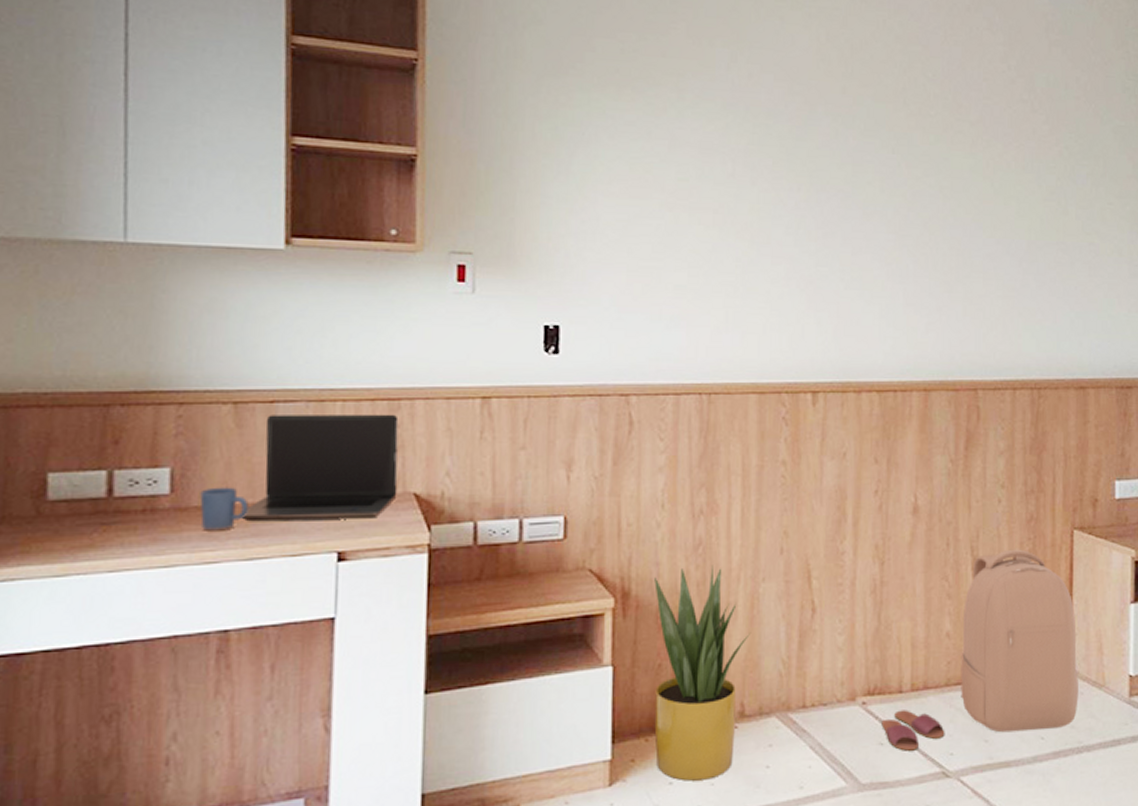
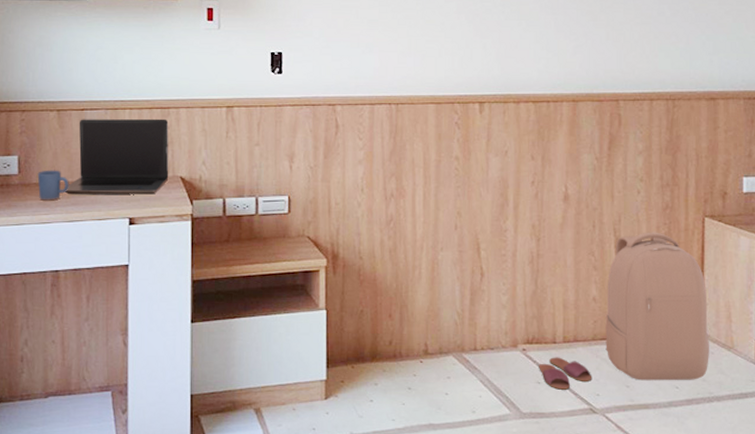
planter: present [654,565,752,781] -> none [357,236,433,400]

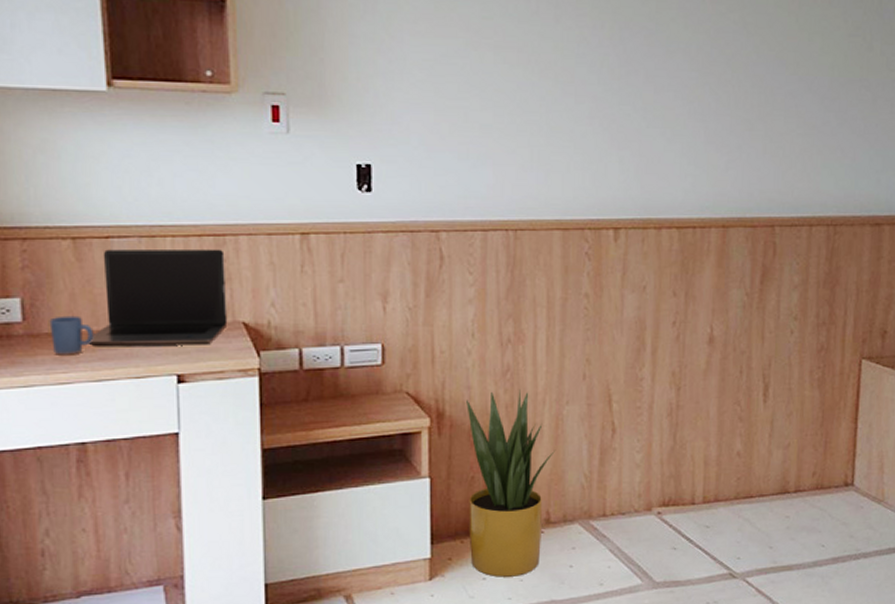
planter: none [357,236,433,400] -> present [466,389,556,577]
slippers: present [539,357,592,390] -> none [675,519,733,555]
backpack: present [605,232,709,381] -> none [749,377,860,541]

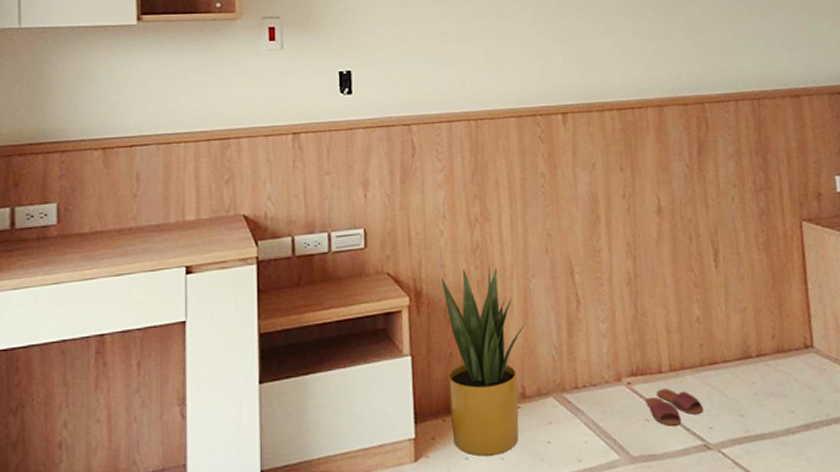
mug: present [49,315,94,355] -> none [79,216,116,253]
laptop computer: present [84,249,228,346] -> none [108,151,230,243]
slippers: none [675,519,733,555] -> present [646,388,704,426]

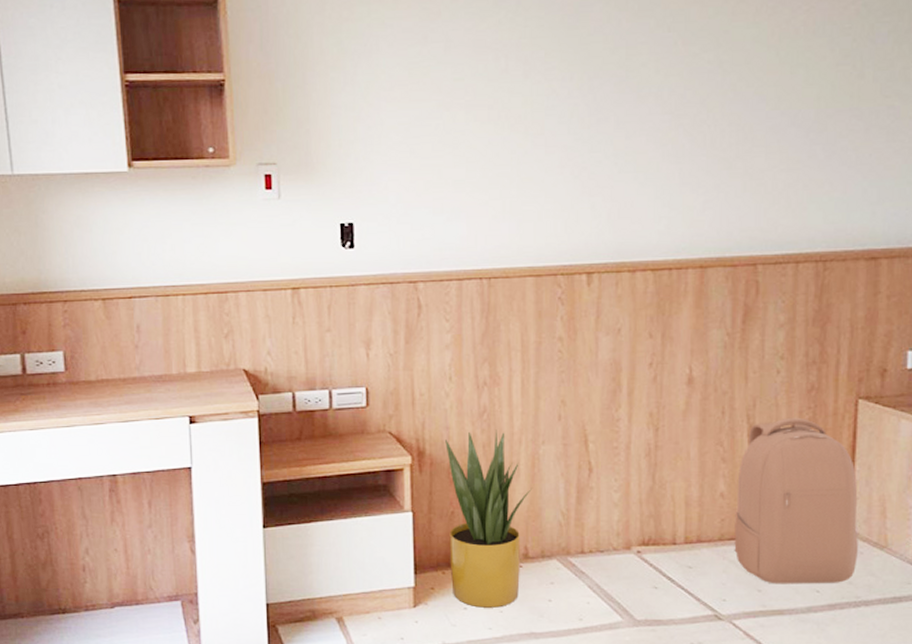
slippers: present [646,388,704,426] -> none [656,559,718,595]
backpack: none [710,241,823,408] -> present [734,417,858,584]

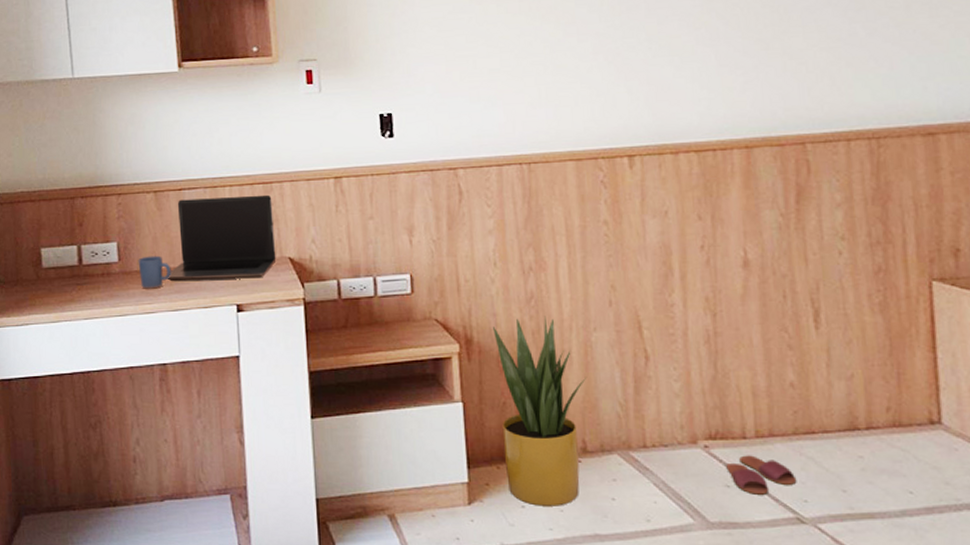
mug: none [86,365,121,400] -> present [138,255,171,289]
laptop computer: none [114,304,231,391] -> present [164,194,276,281]
slippers: none [656,559,718,595] -> present [726,455,797,495]
backpack: present [734,417,858,584] -> none [807,301,953,485]

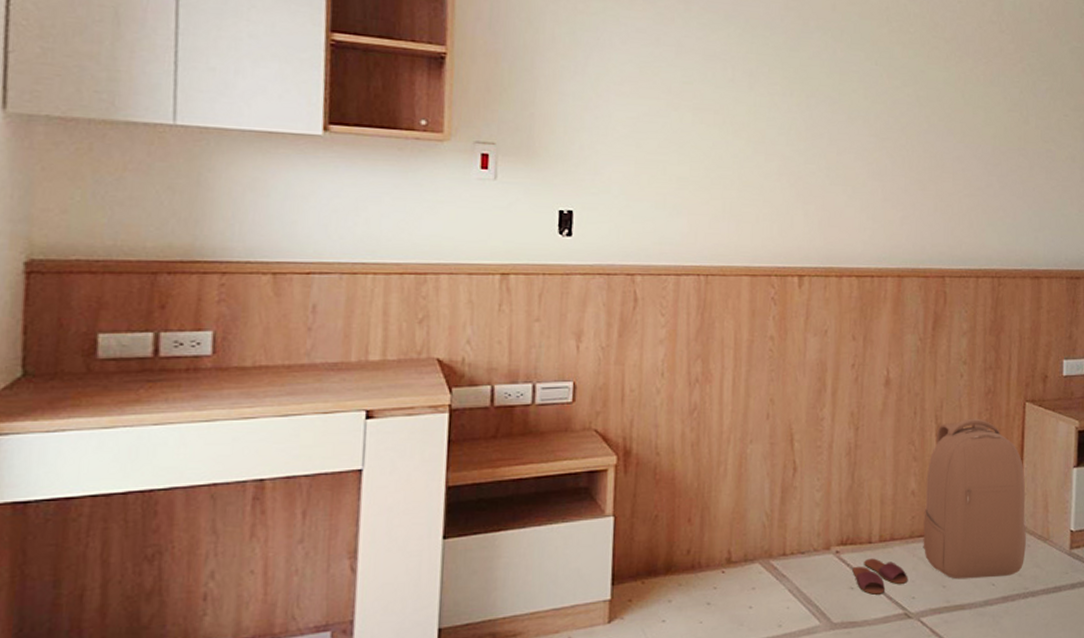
mug: present [138,255,171,289] -> none [239,349,285,389]
laptop computer: present [164,194,276,281] -> none [274,285,425,381]
planter: present [493,316,587,506] -> none [650,428,739,619]
backpack: none [807,301,953,485] -> present [923,418,1026,580]

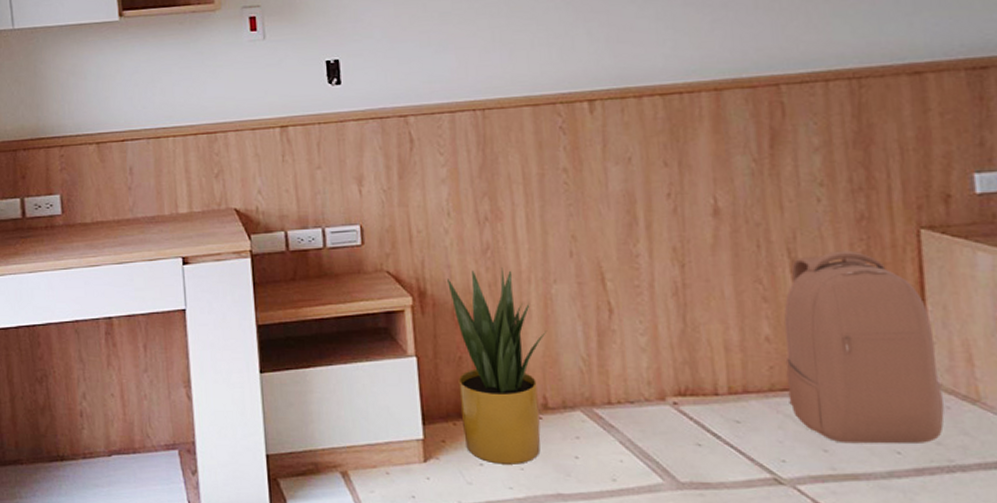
planter: none [650,428,739,619] -> present [447,267,548,464]
slippers: present [852,558,908,595] -> none [697,412,774,454]

